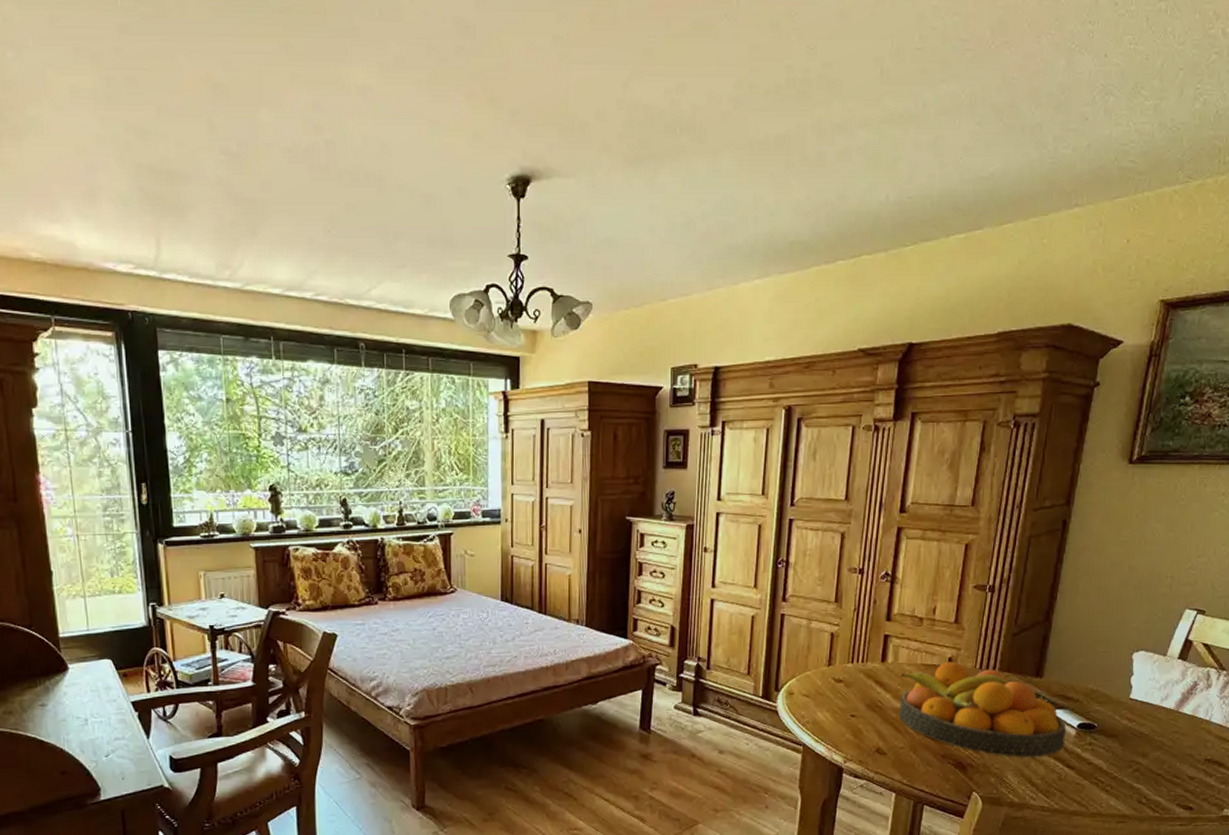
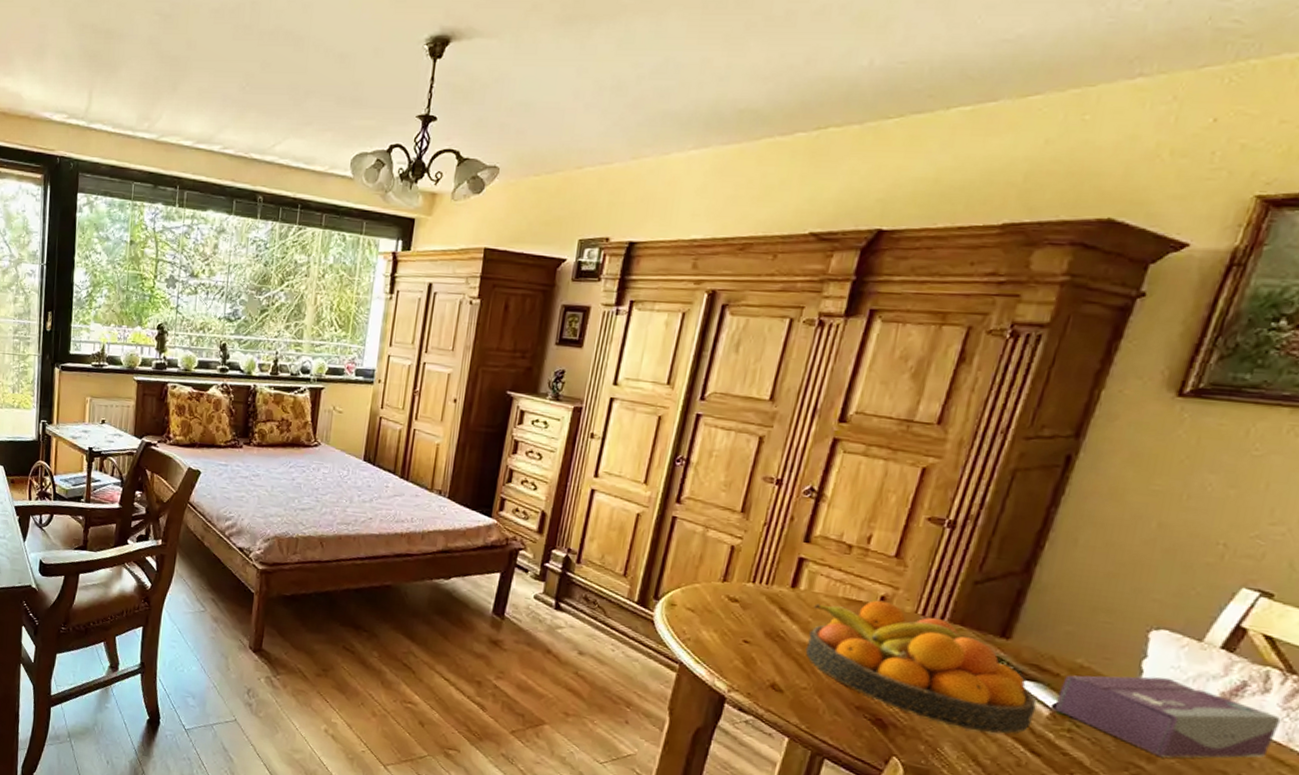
tissue box: none [1078,688,1220,751] -> present [1053,675,1281,758]

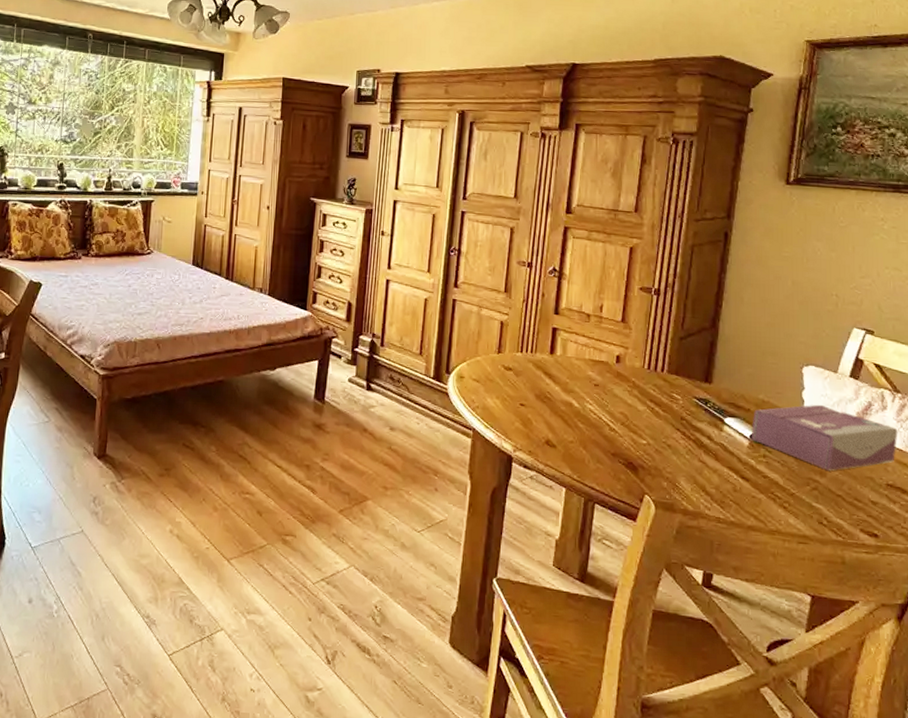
fruit bowl: present [805,600,1037,735] -> none [568,359,739,466]

